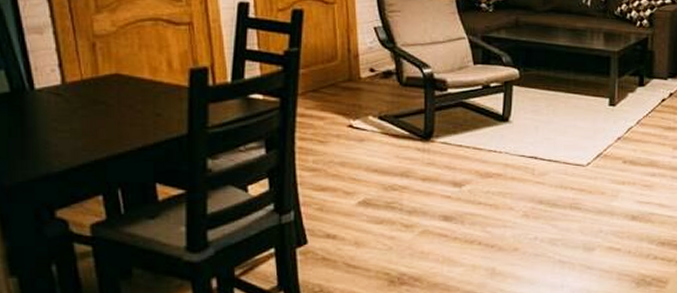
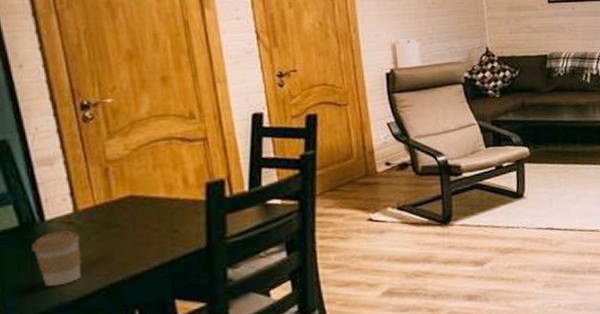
coffee cup: none [22,101,68,155] -> present [32,230,82,286]

